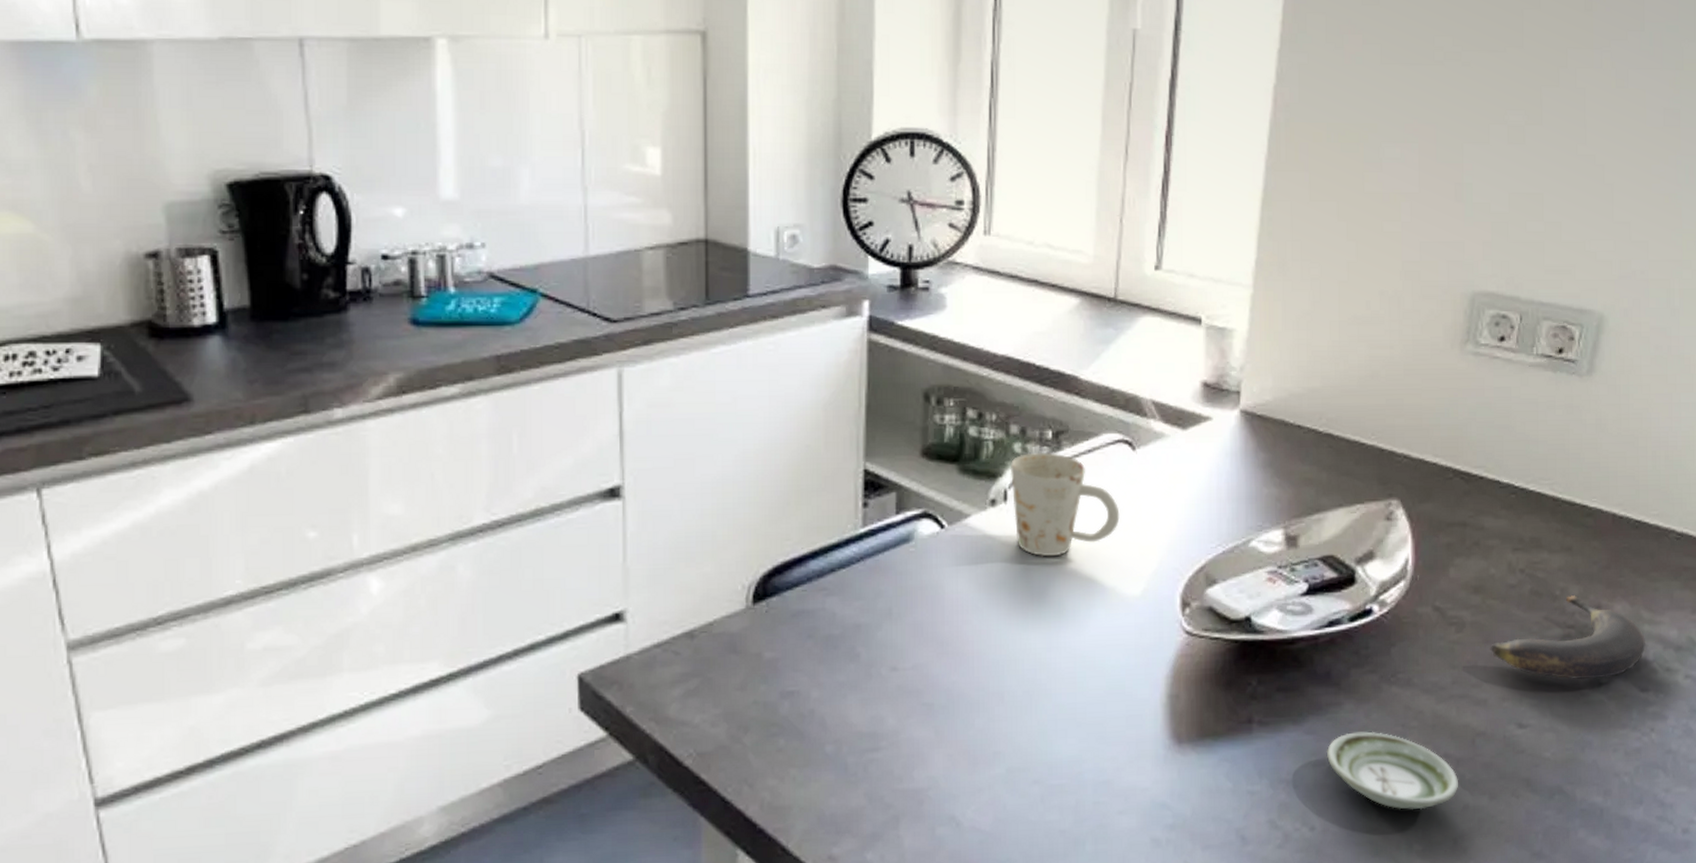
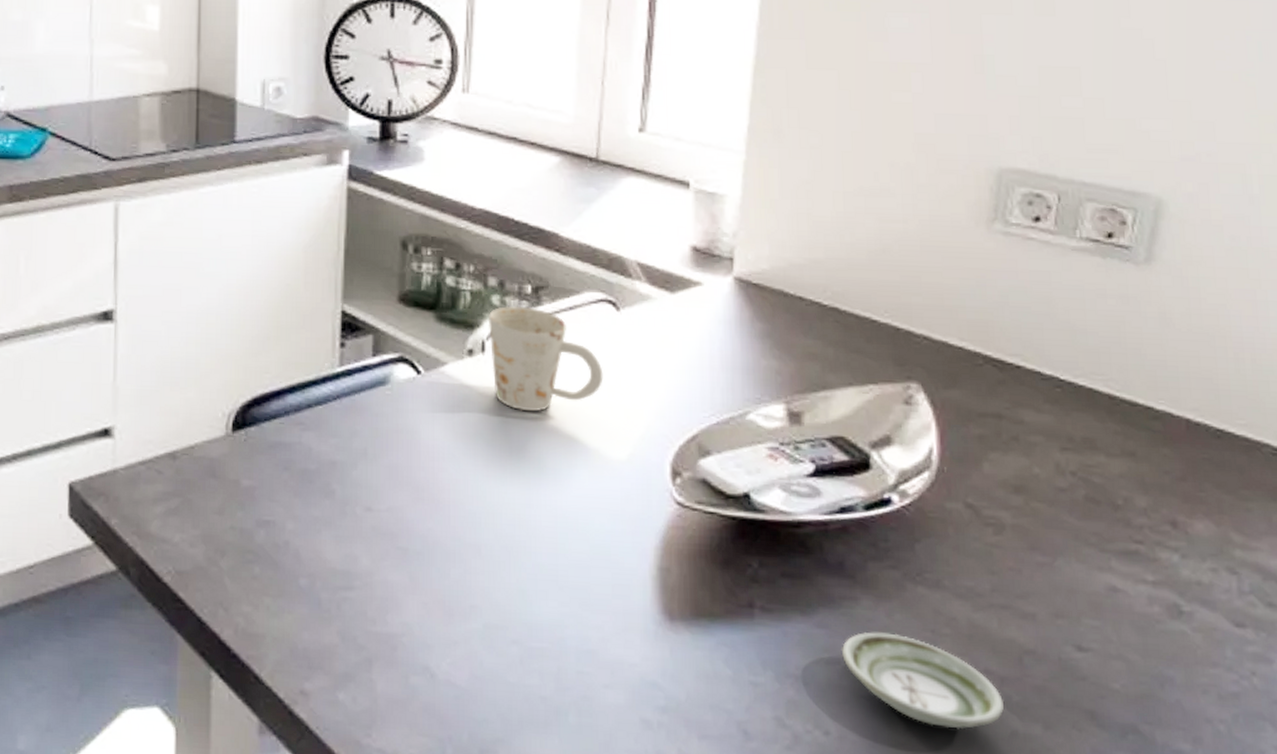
banana: present [1490,595,1645,680] -> none [1037,507,1239,606]

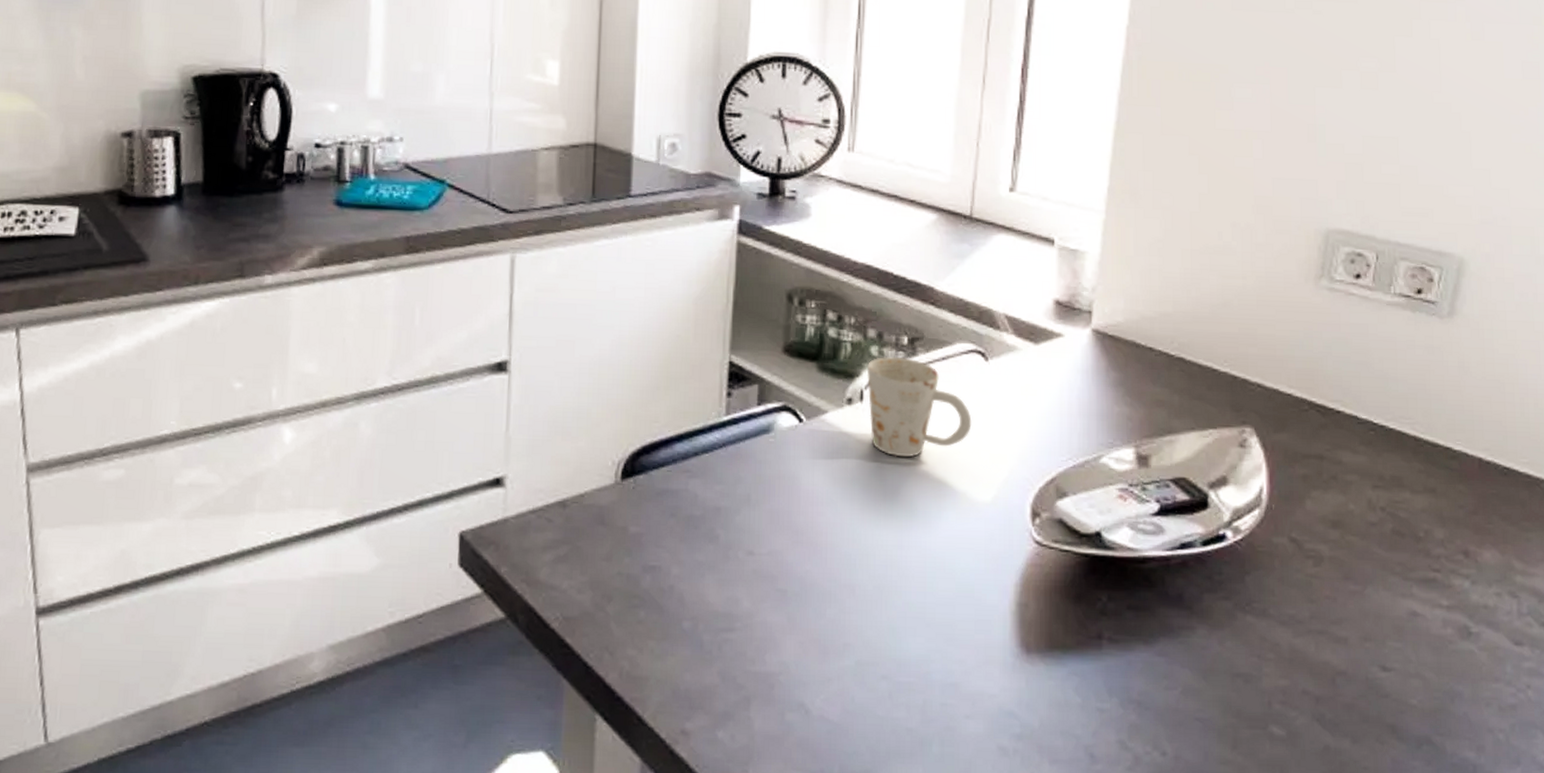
saucer: present [841,632,1004,729] -> none [1178,658,1318,746]

